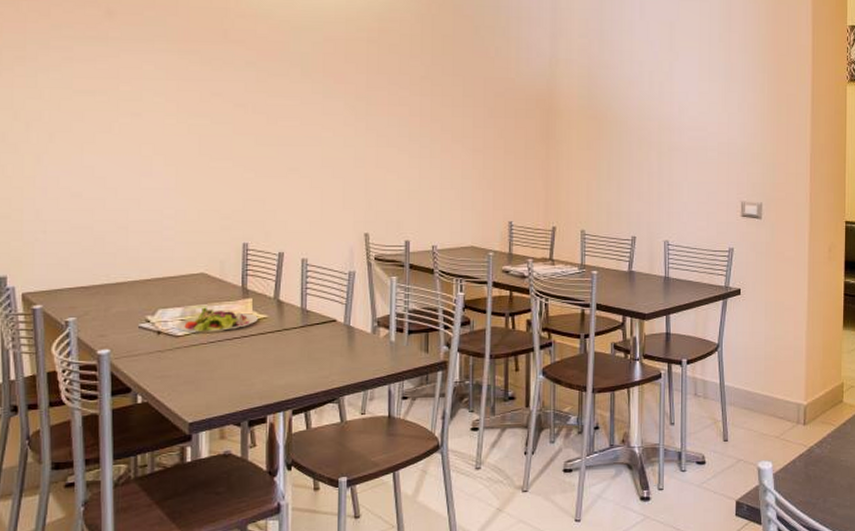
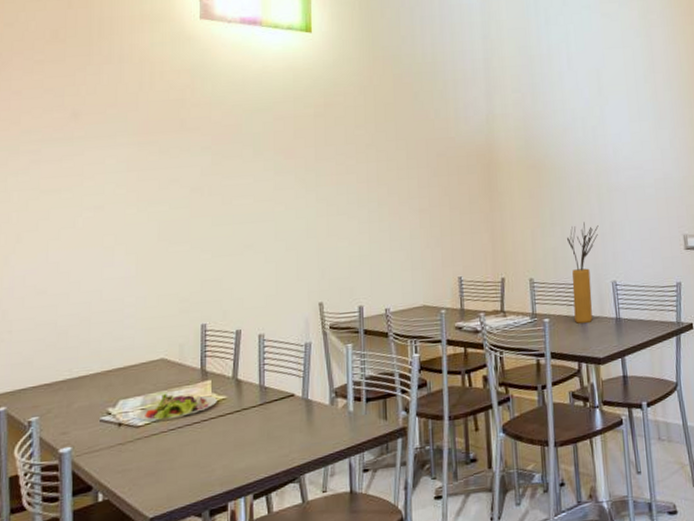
vase: none [622,179,656,280] -> present [566,222,599,325]

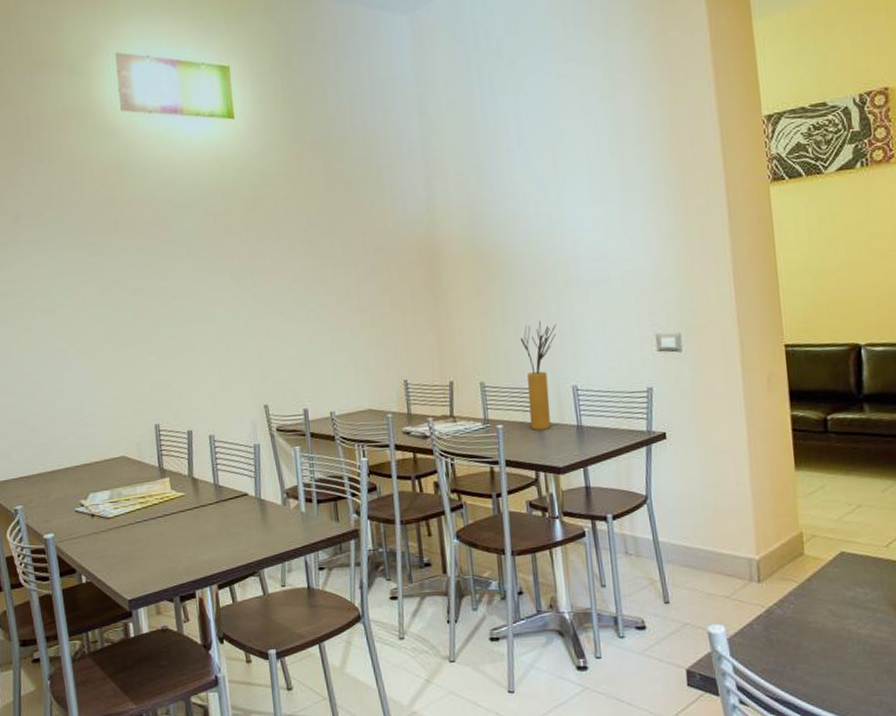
salad plate: present [135,393,218,422] -> none [105,489,178,514]

